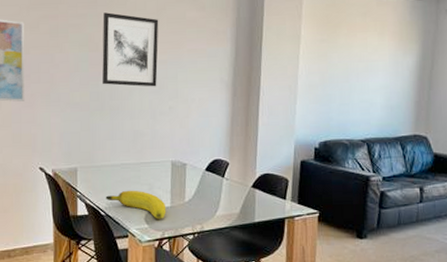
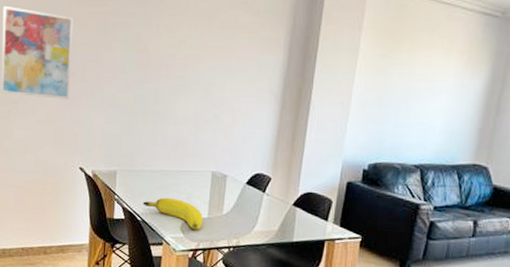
wall art: present [102,12,159,87] -> none [148,12,210,94]

